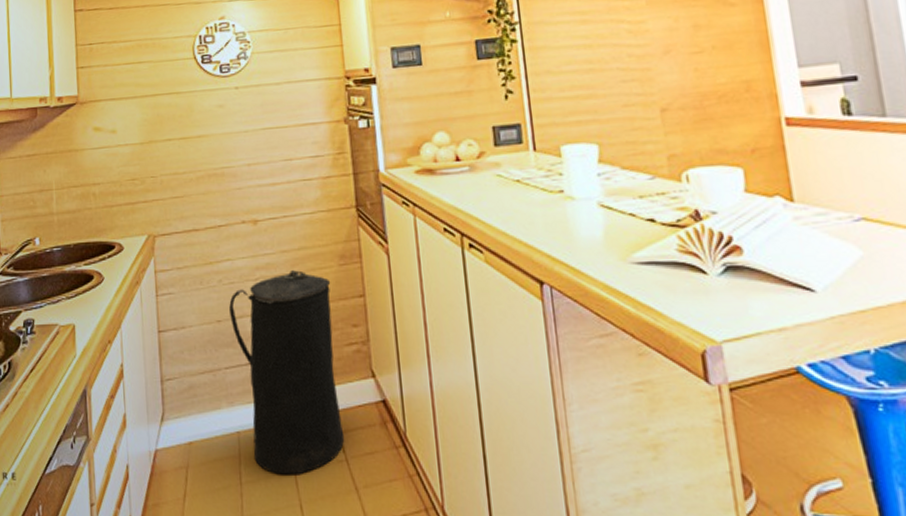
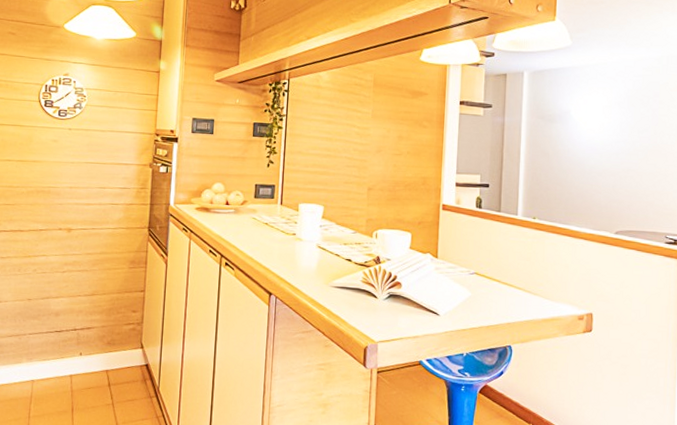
trash can: present [229,270,345,475] -> none [39,268,121,413]

